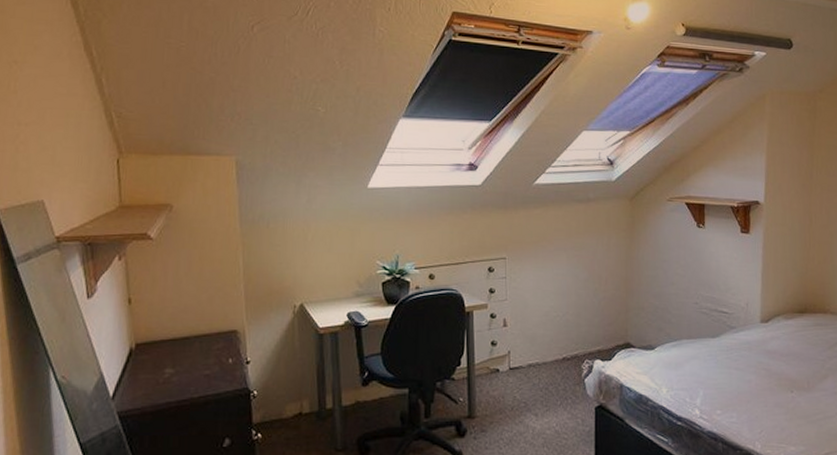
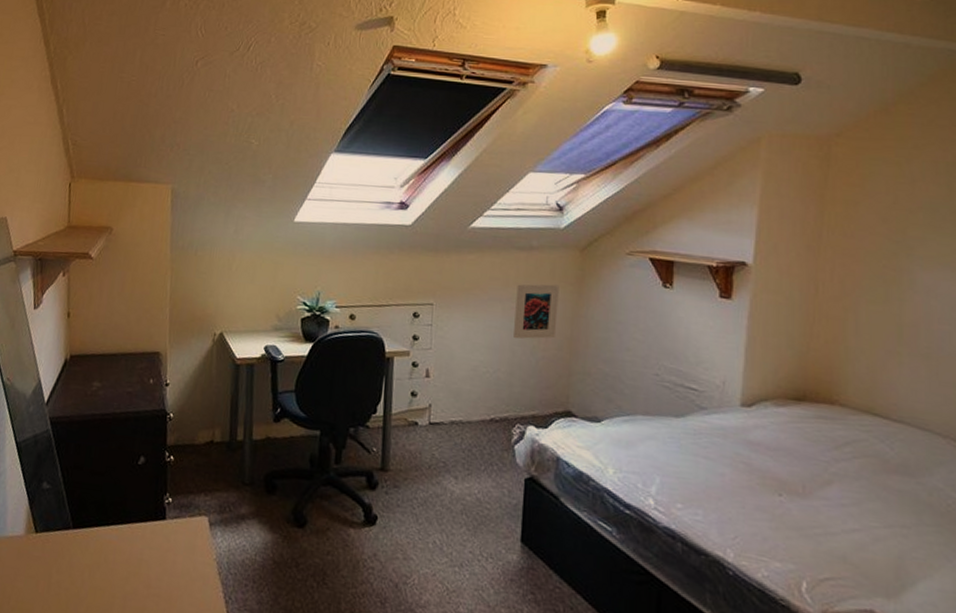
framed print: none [578,232,614,284] -> present [514,284,559,339]

